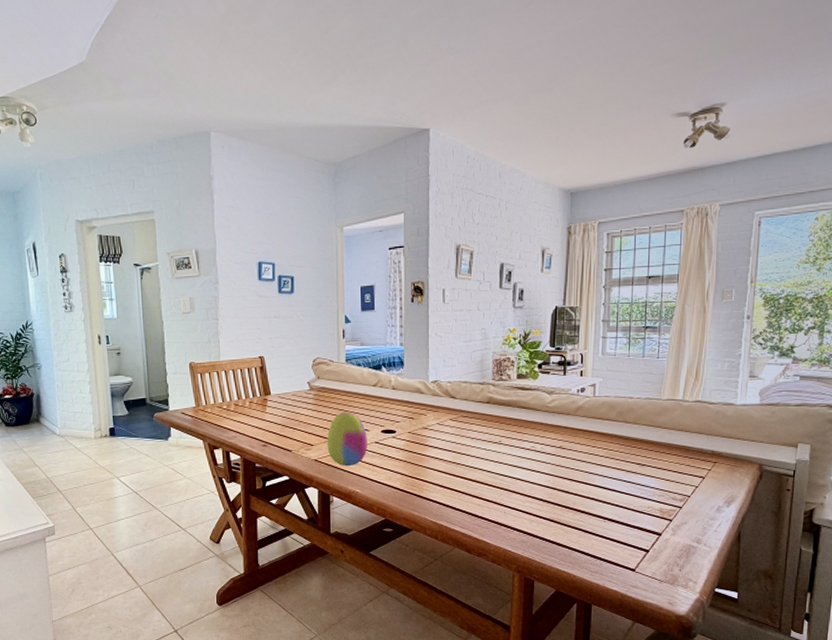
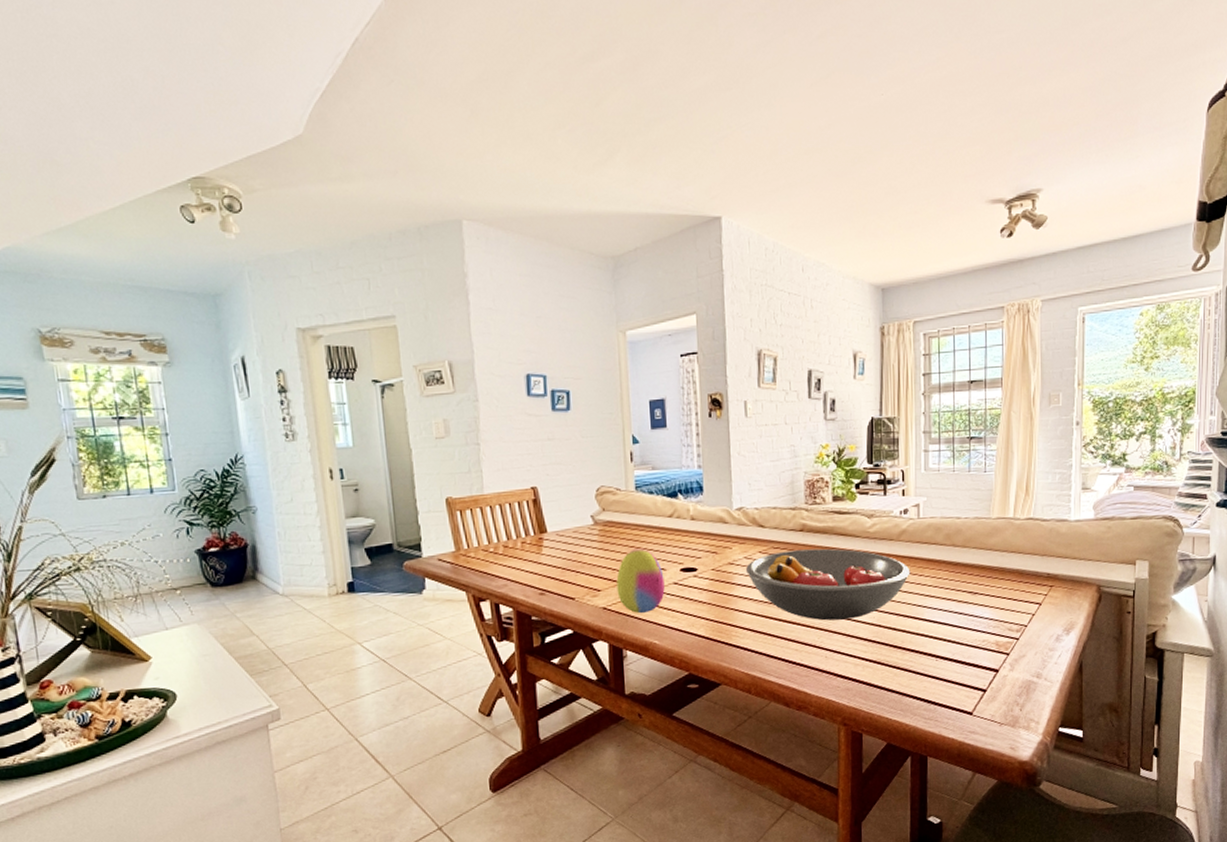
fruit bowl: none [438,419,585,481] -> present [746,548,911,621]

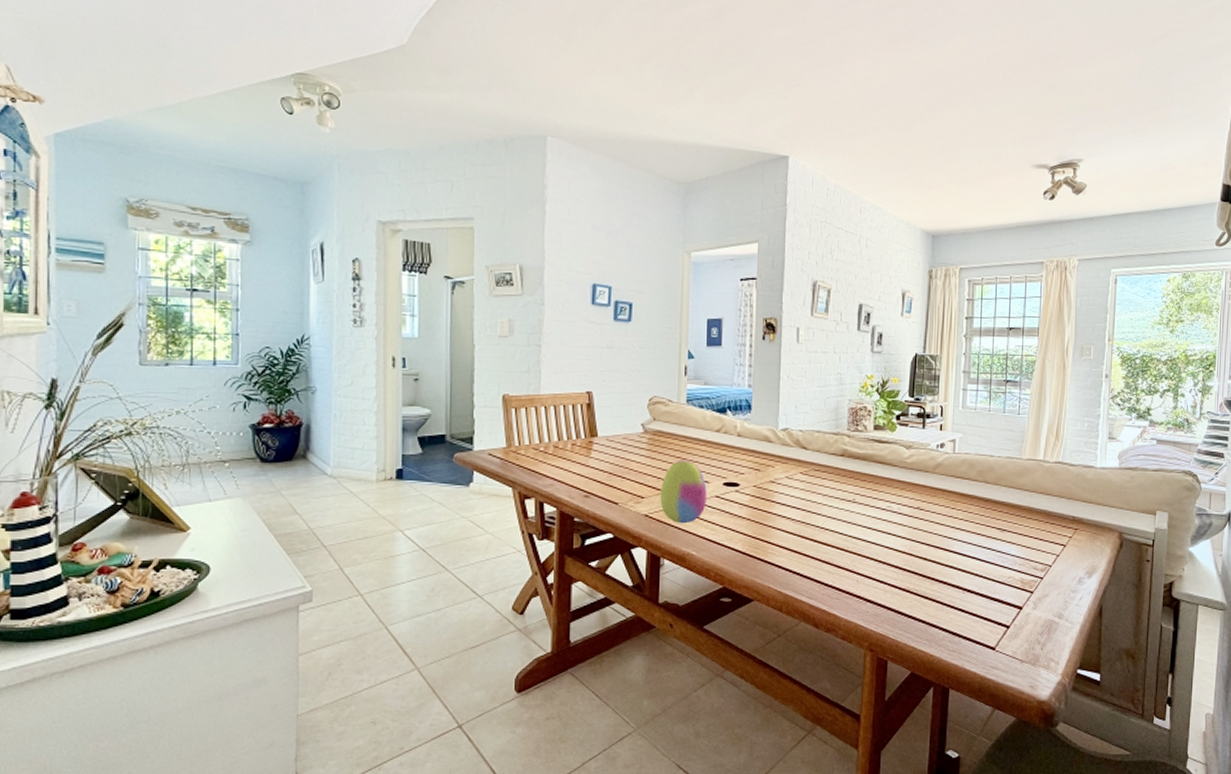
fruit bowl: present [746,548,911,621] -> none [787,474,944,545]

